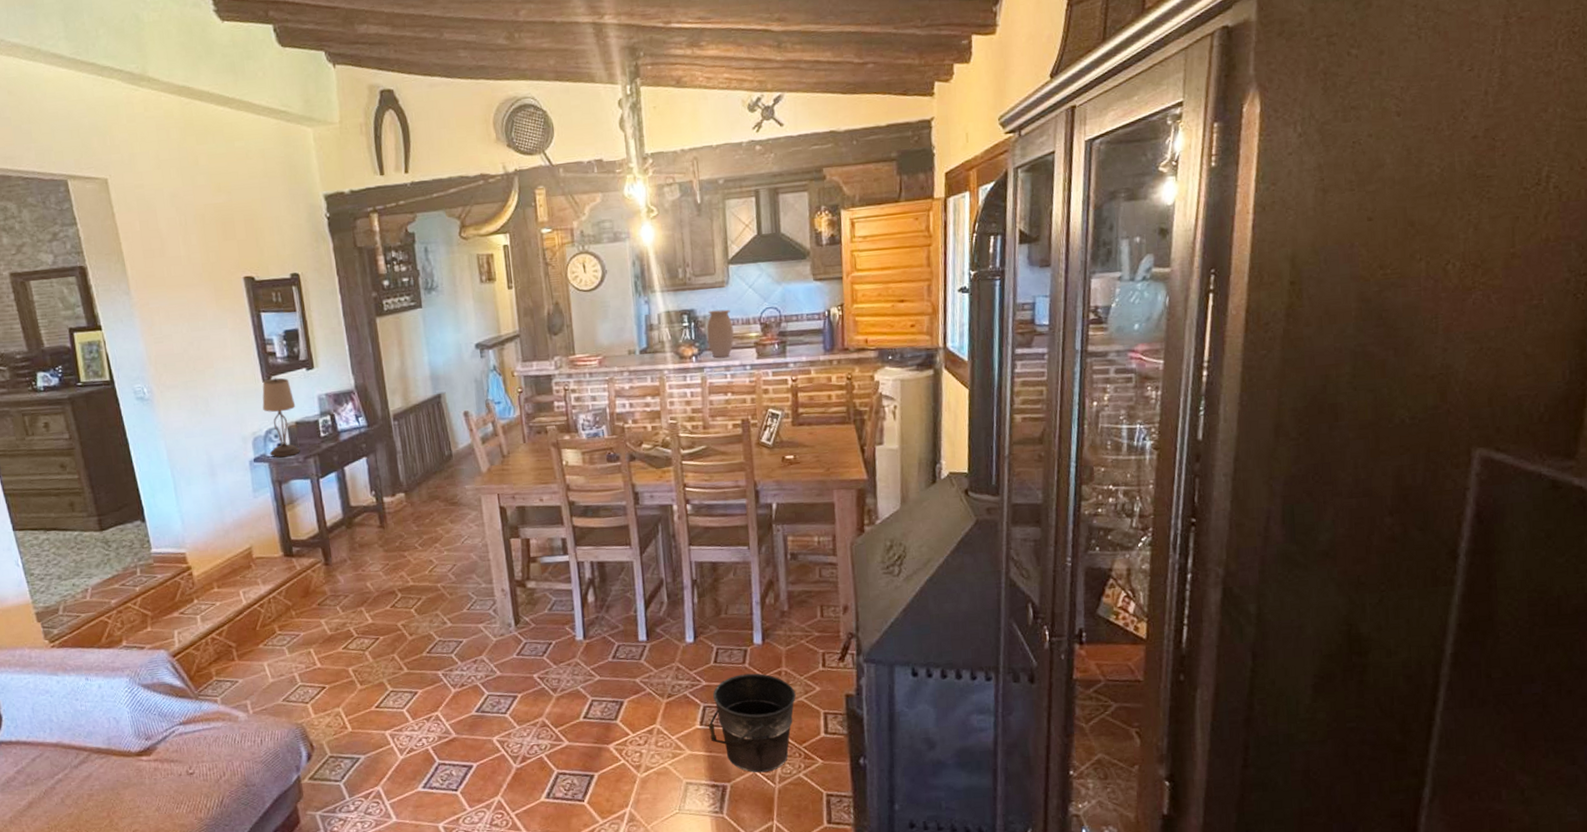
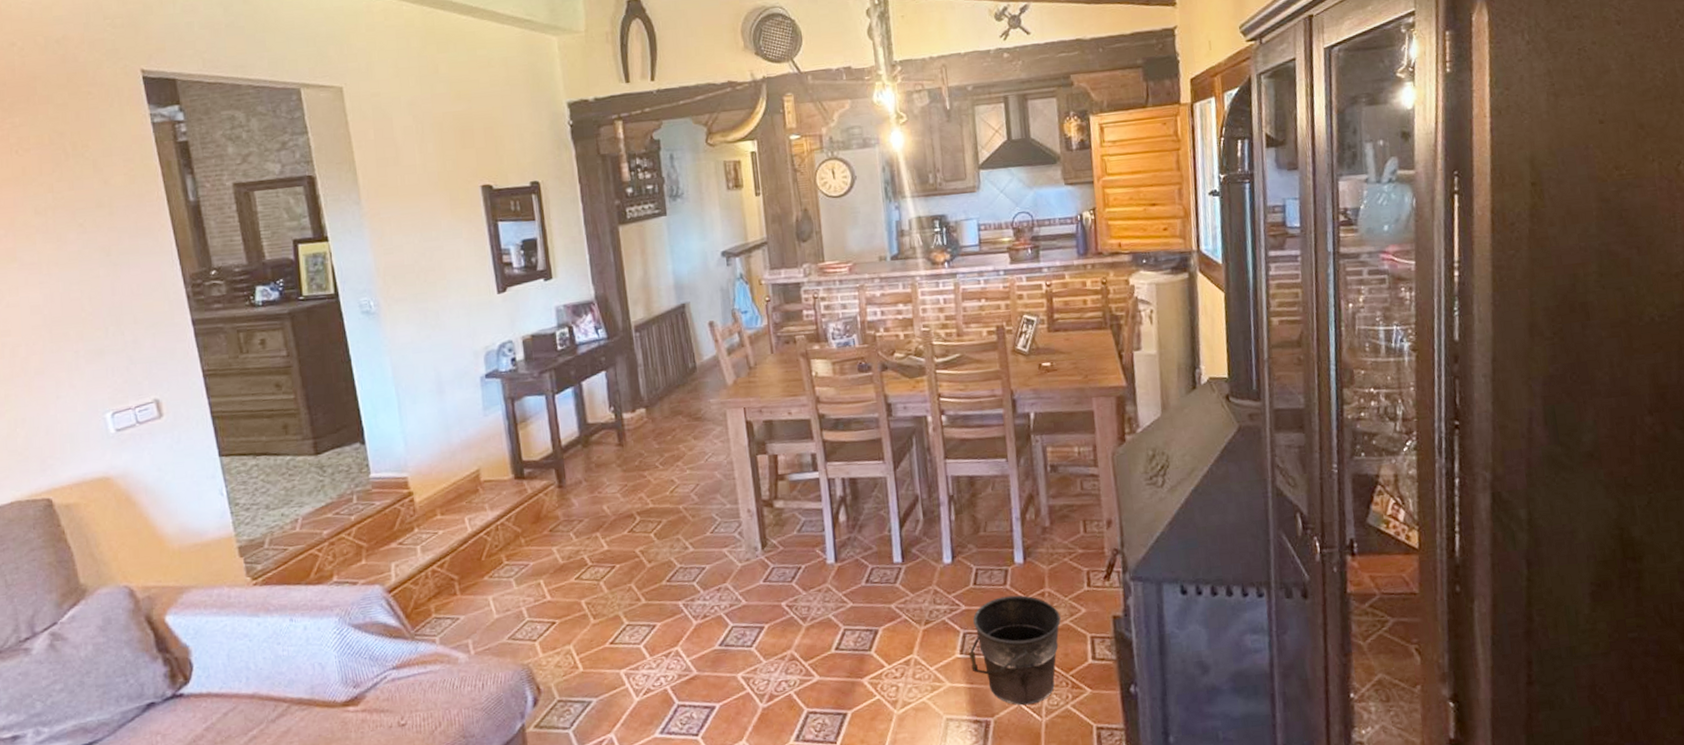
table lamp: present [262,377,300,458] -> none [496,289,535,373]
decorative vase: present [706,309,734,359] -> none [958,214,987,265]

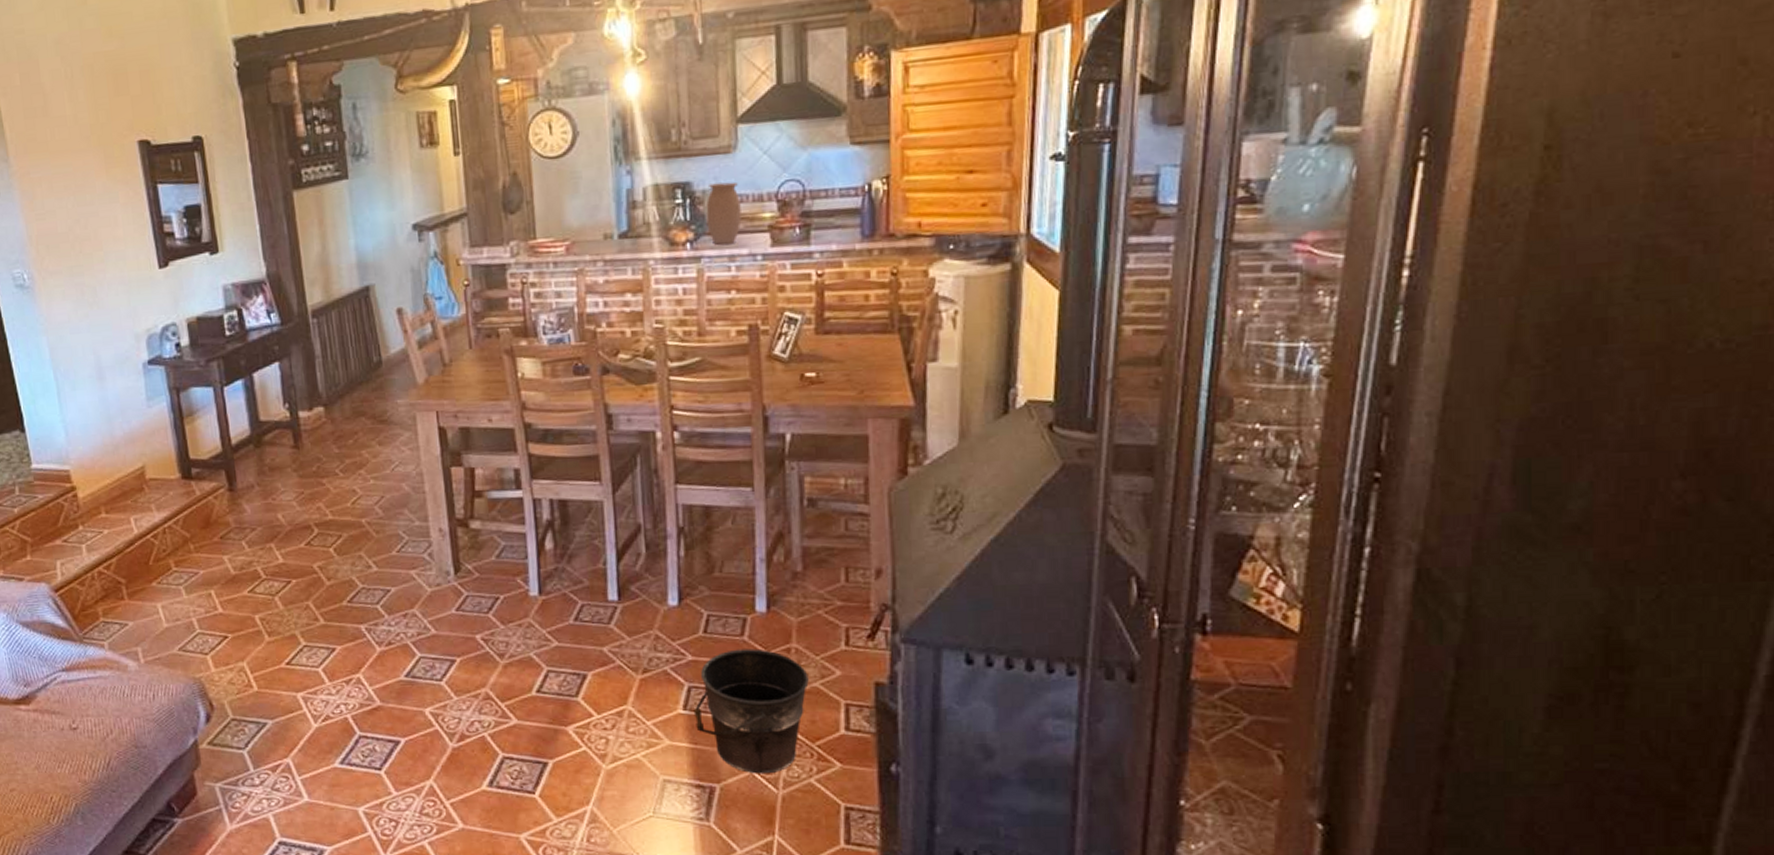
decorative vase: none [958,214,987,265] -> present [705,182,742,246]

